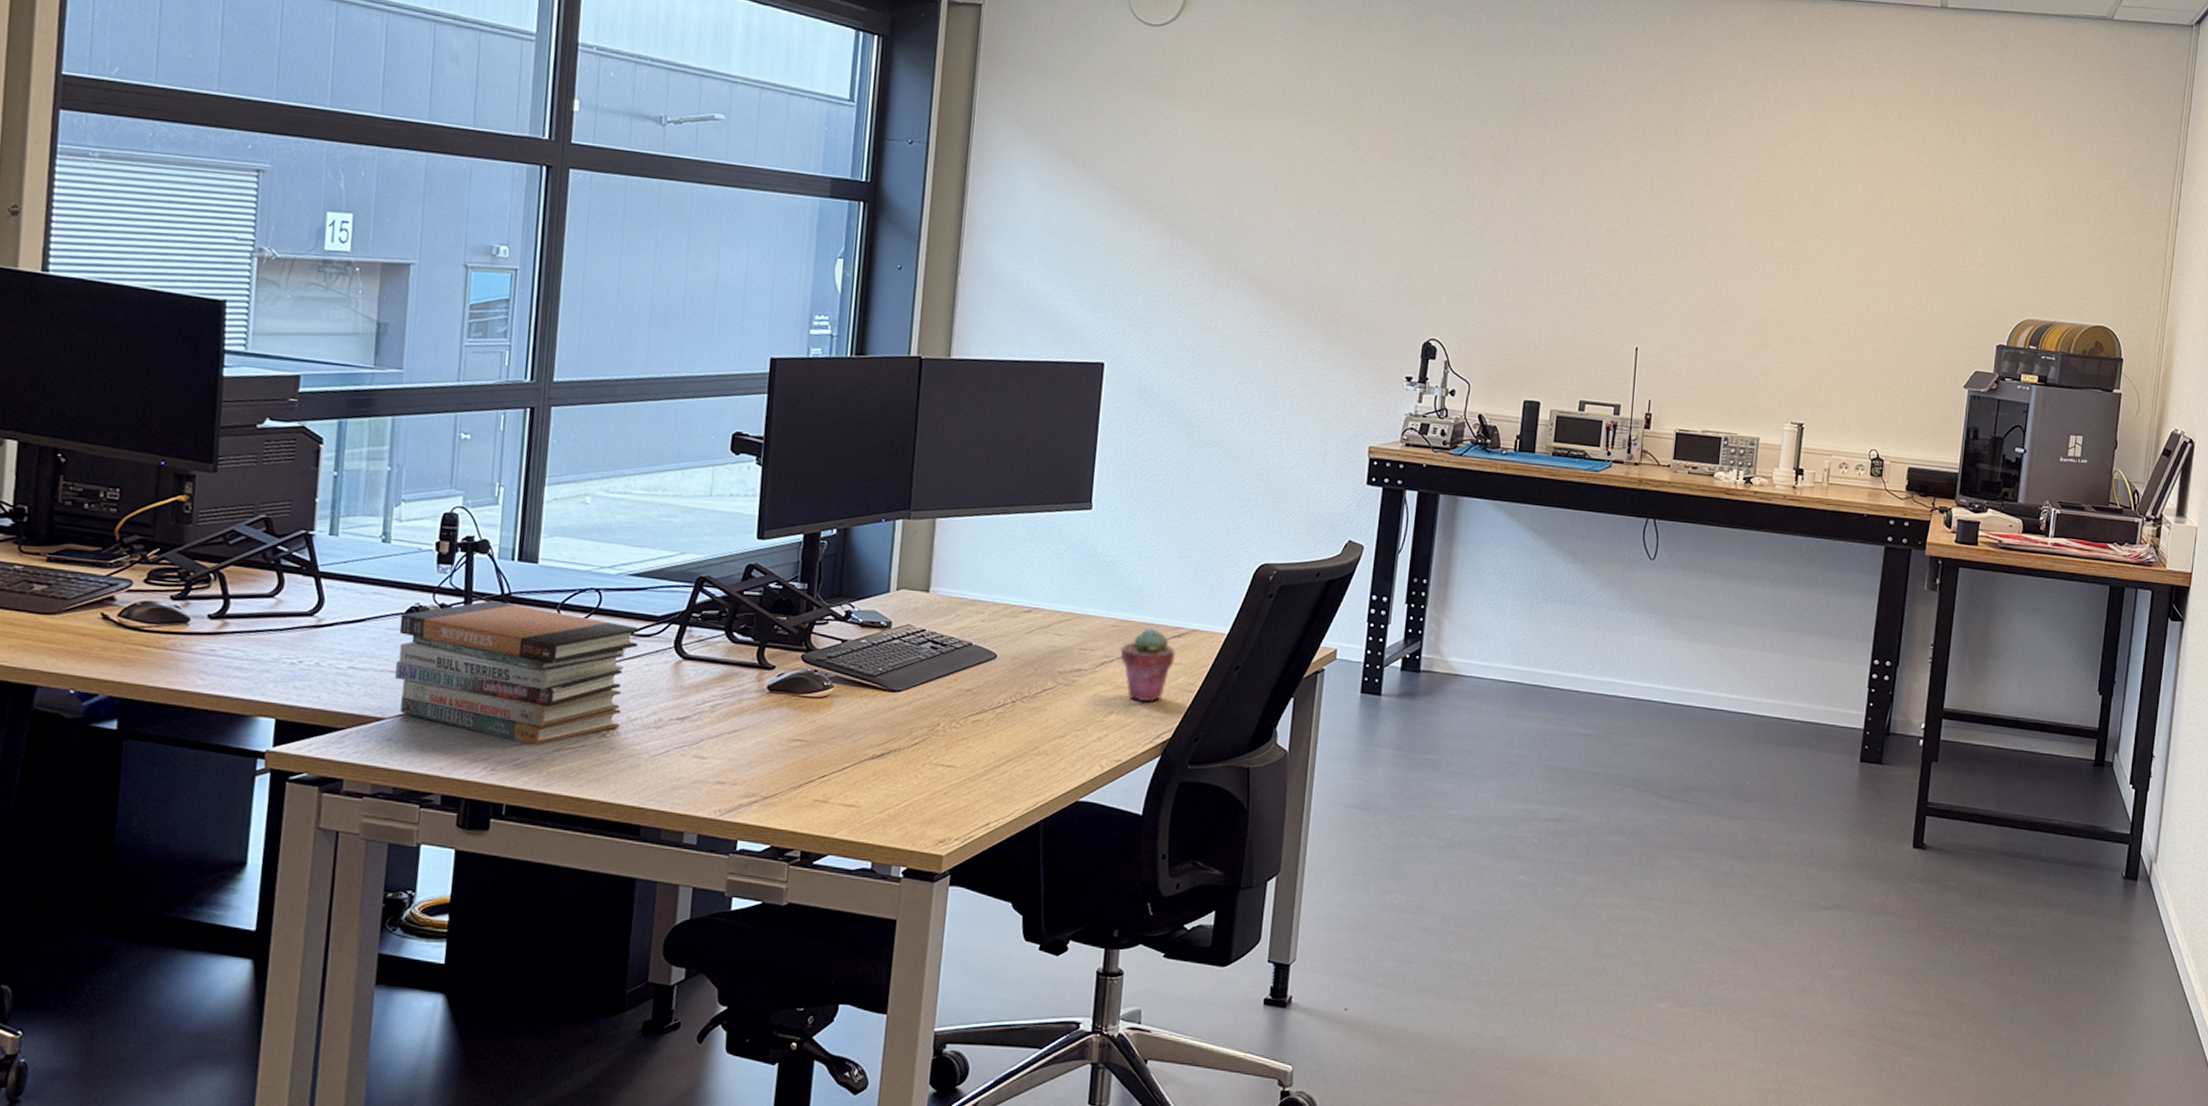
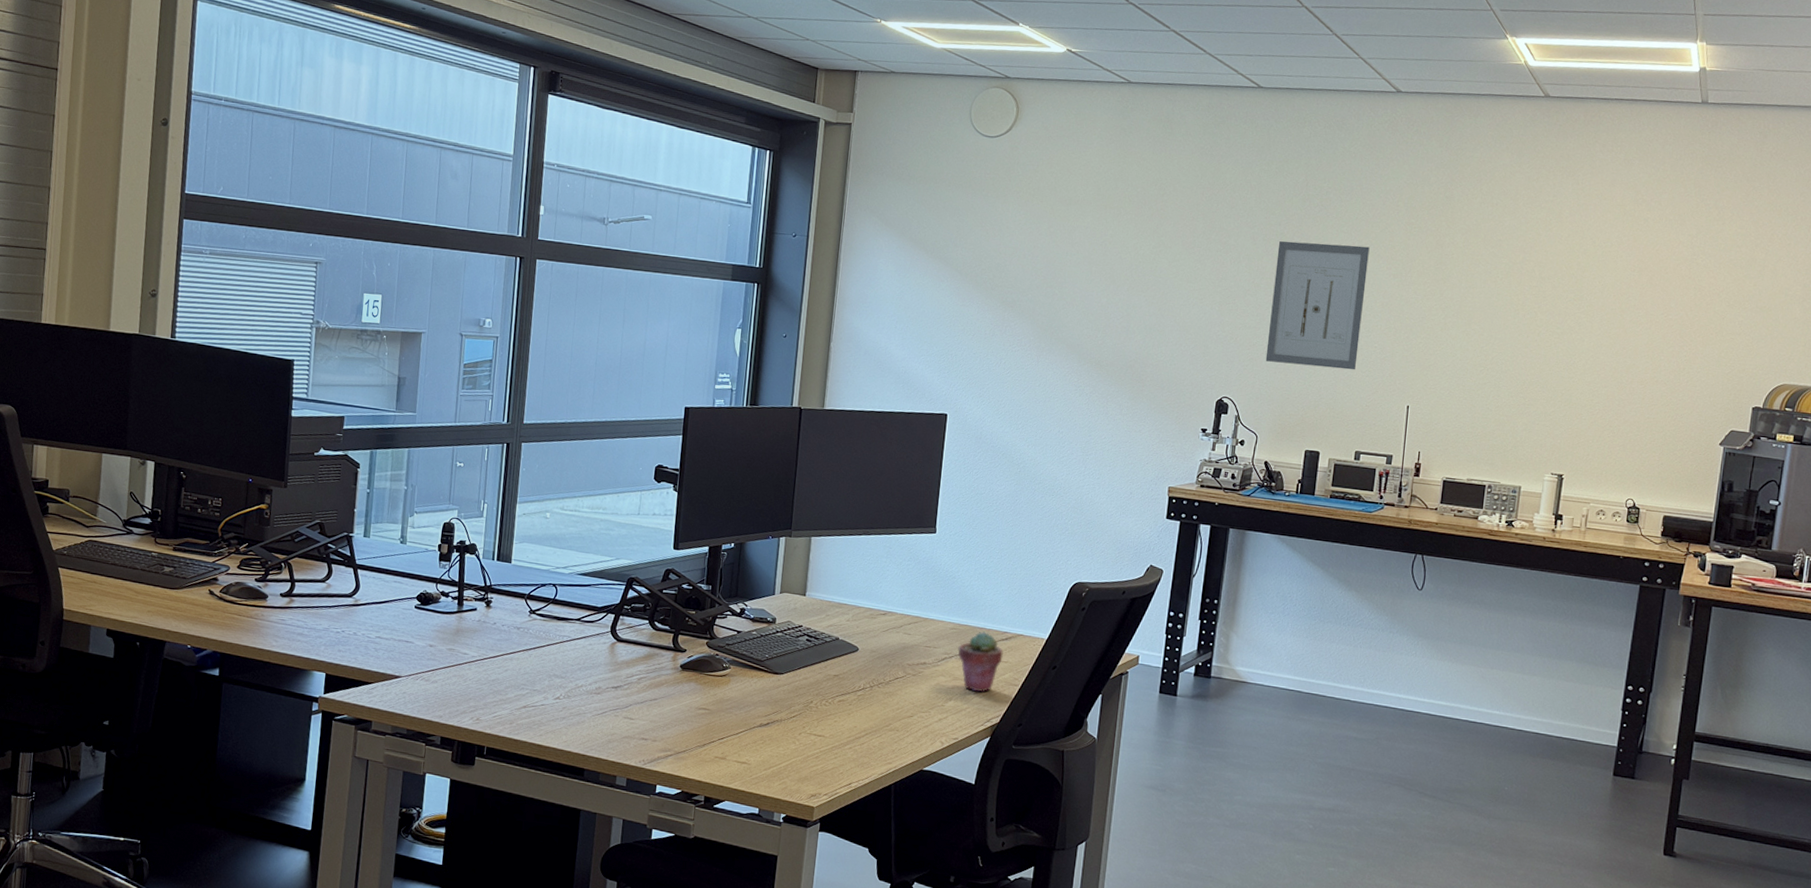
book stack: present [394,600,640,746] -> none [408,590,585,703]
wall art: none [1478,155,1593,307] -> present [1265,241,1370,370]

